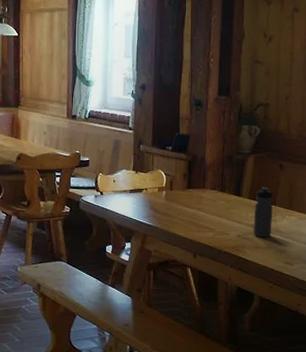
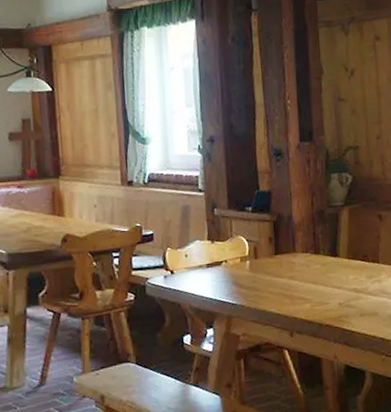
water bottle: present [253,187,273,237] -> none [355,243,378,303]

